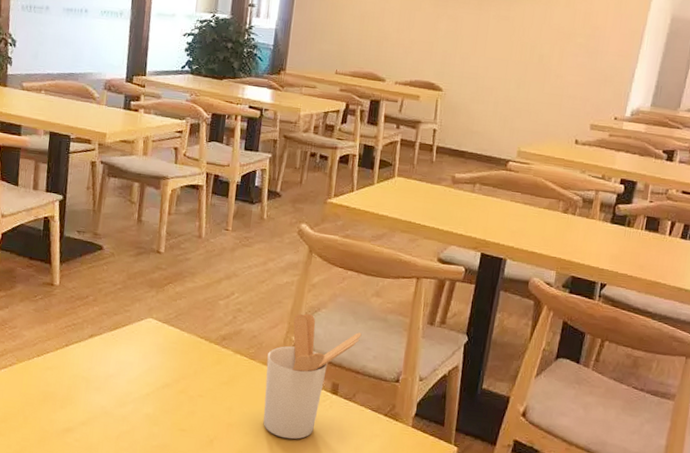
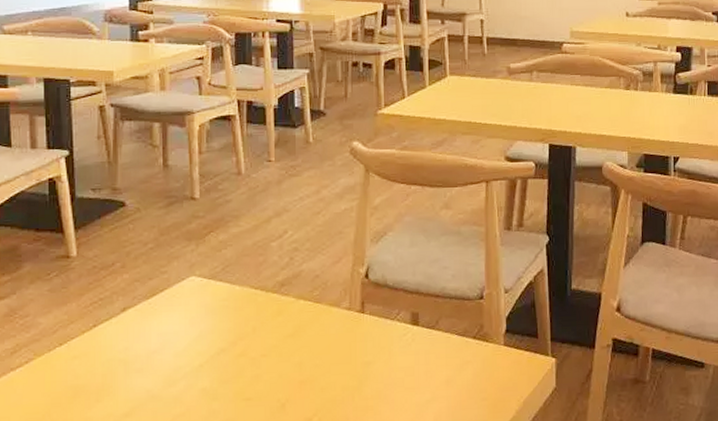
utensil holder: present [263,313,362,439] -> none [335,239,436,386]

